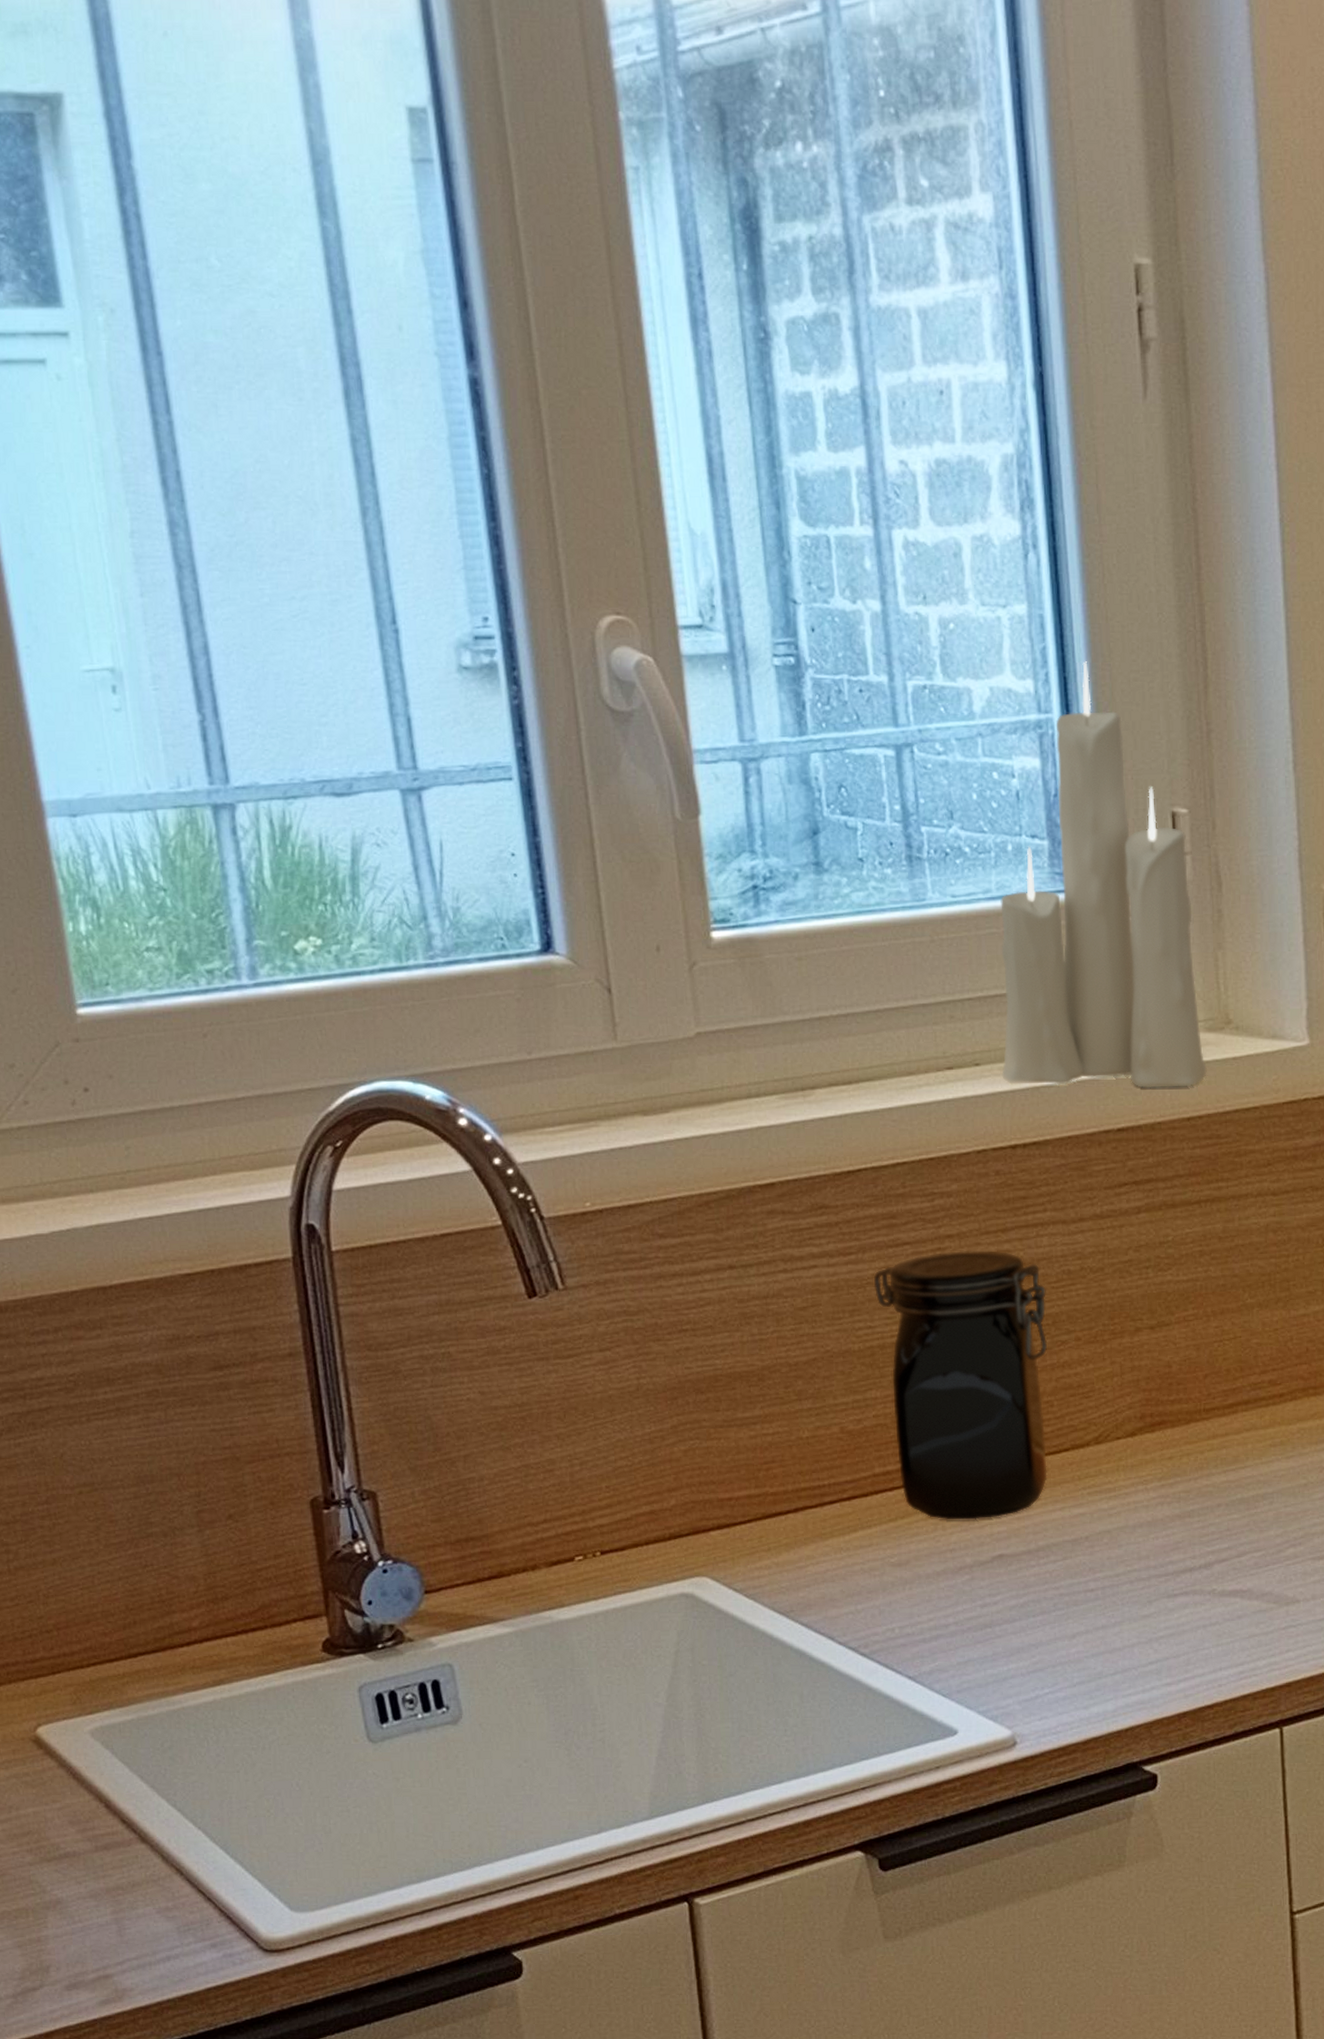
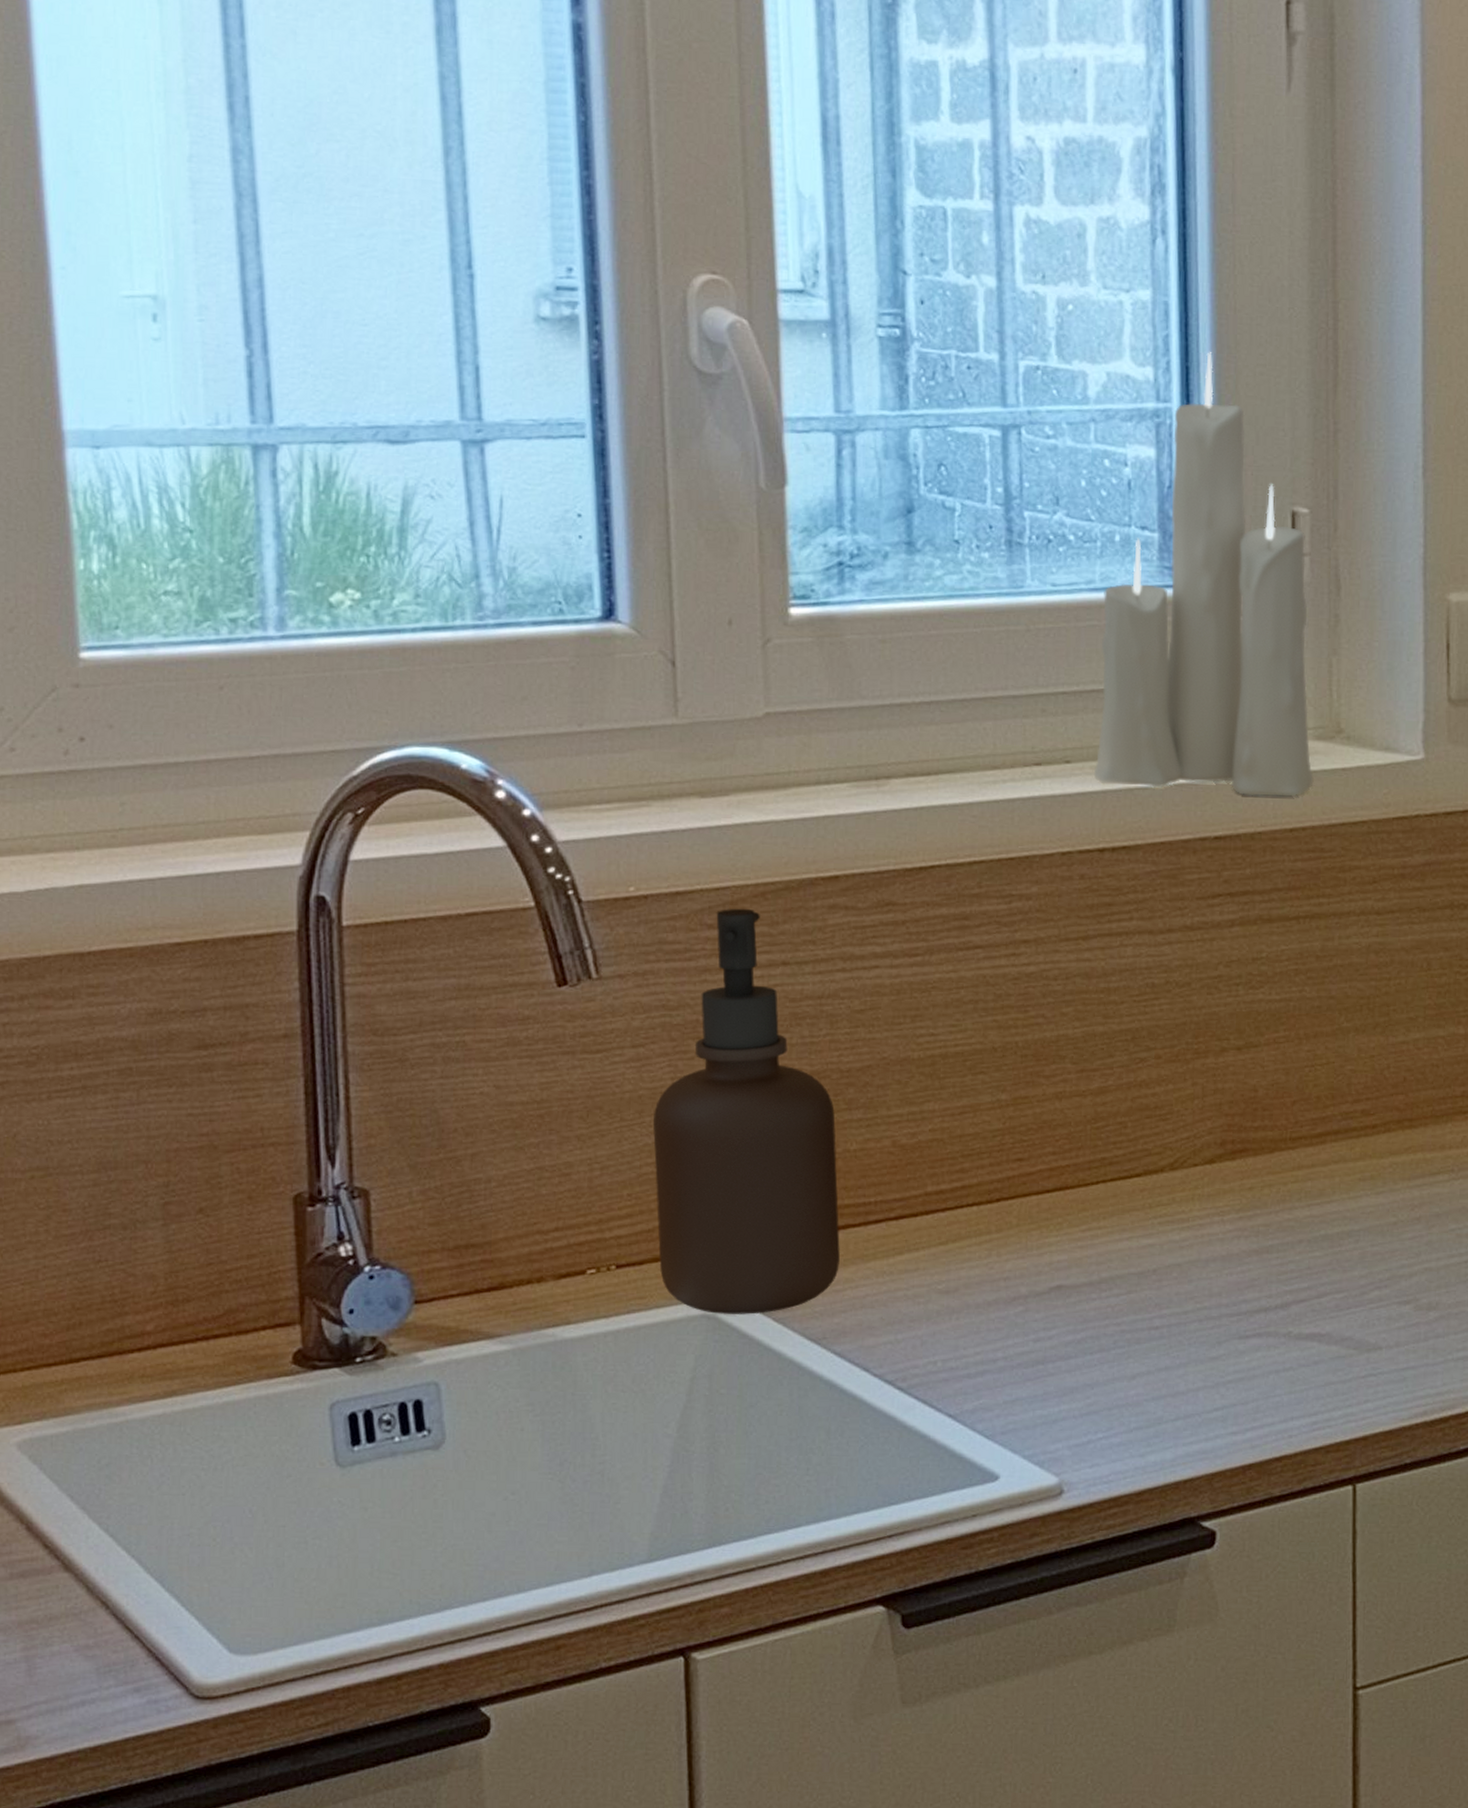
soap dispenser: none [623,1217,801,1592] -> present [652,908,840,1315]
jar: present [873,1251,1048,1520] -> none [939,958,1127,1246]

